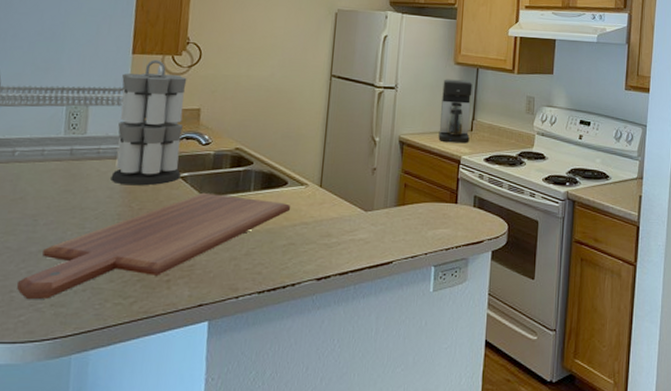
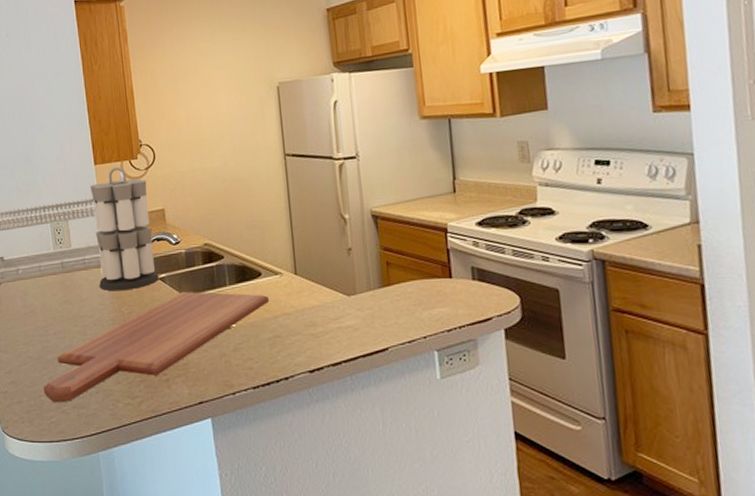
coffee maker: present [438,79,473,143] -> none [410,134,454,209]

